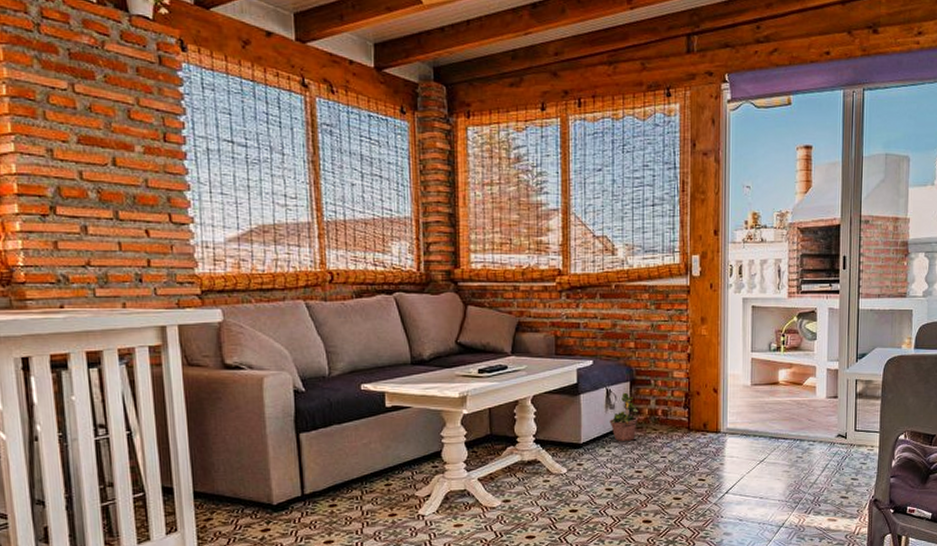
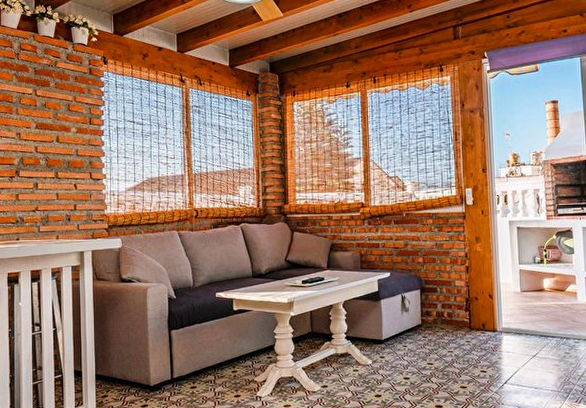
potted plant: present [609,391,639,442] -> none [405,297,428,339]

